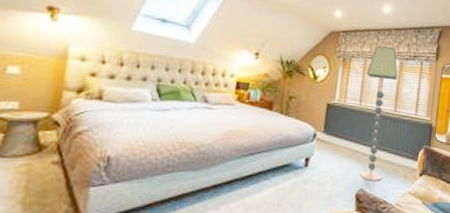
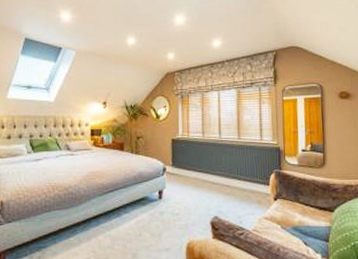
floor lamp: present [359,45,398,181] -> none [206,78,237,208]

